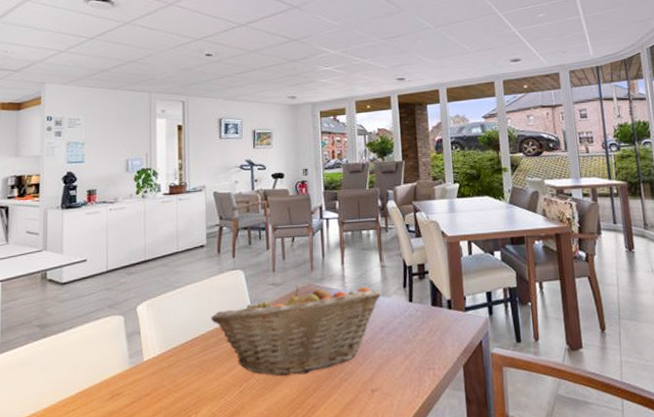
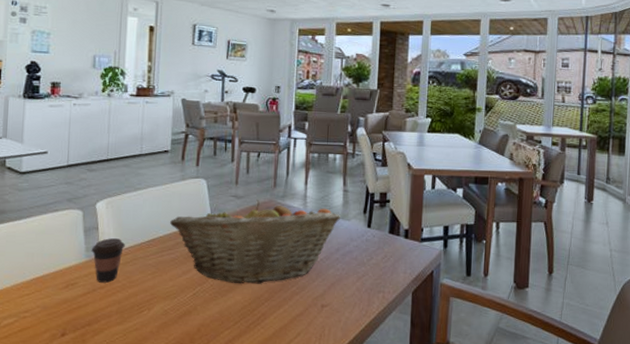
coffee cup: none [134,341,168,390] -> present [91,238,125,283]

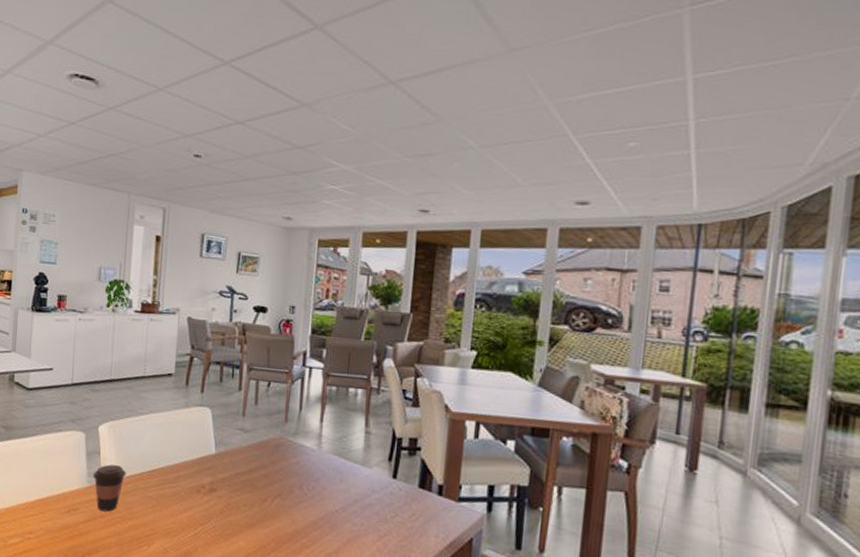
fruit basket: present [170,200,340,284] -> none [172,436,361,531]

